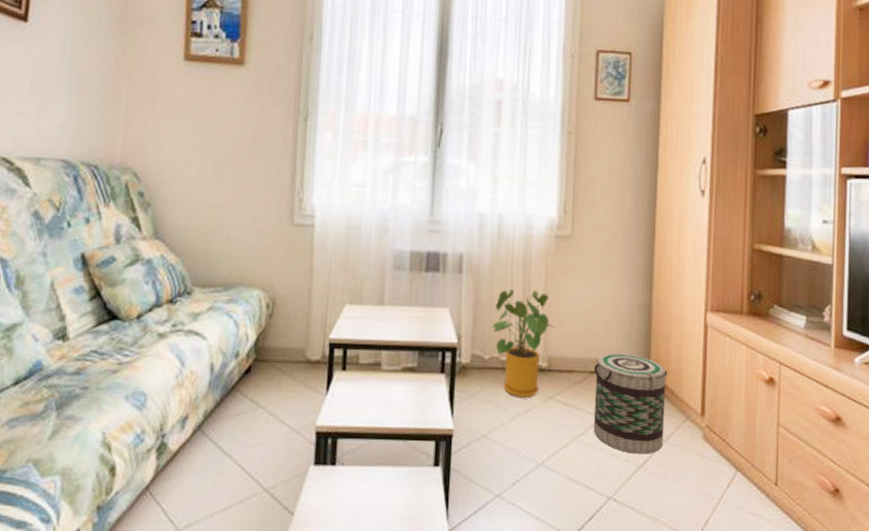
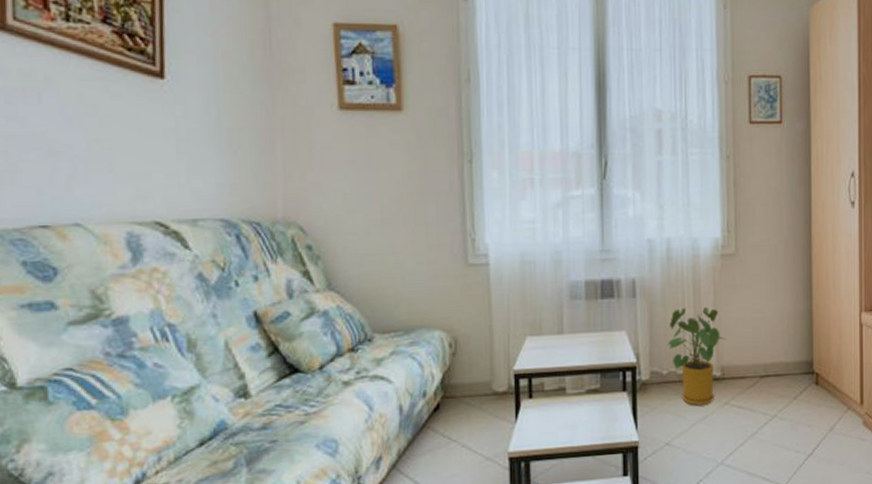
basket: present [593,353,668,454] -> none [763,356,830,445]

